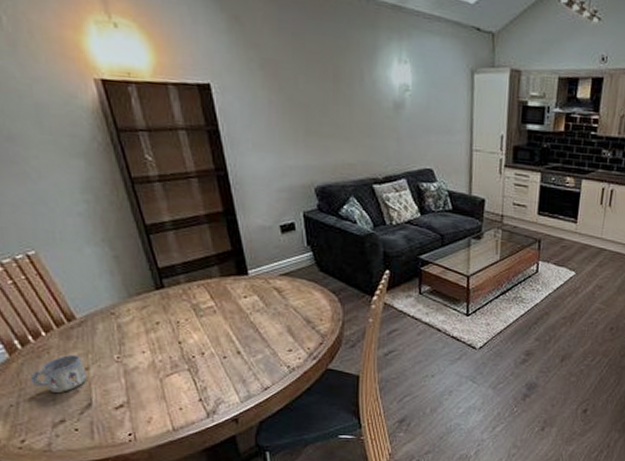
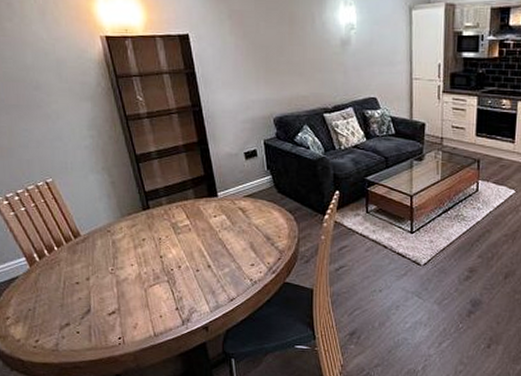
mug: present [31,355,87,392] -> none [45,267,87,299]

